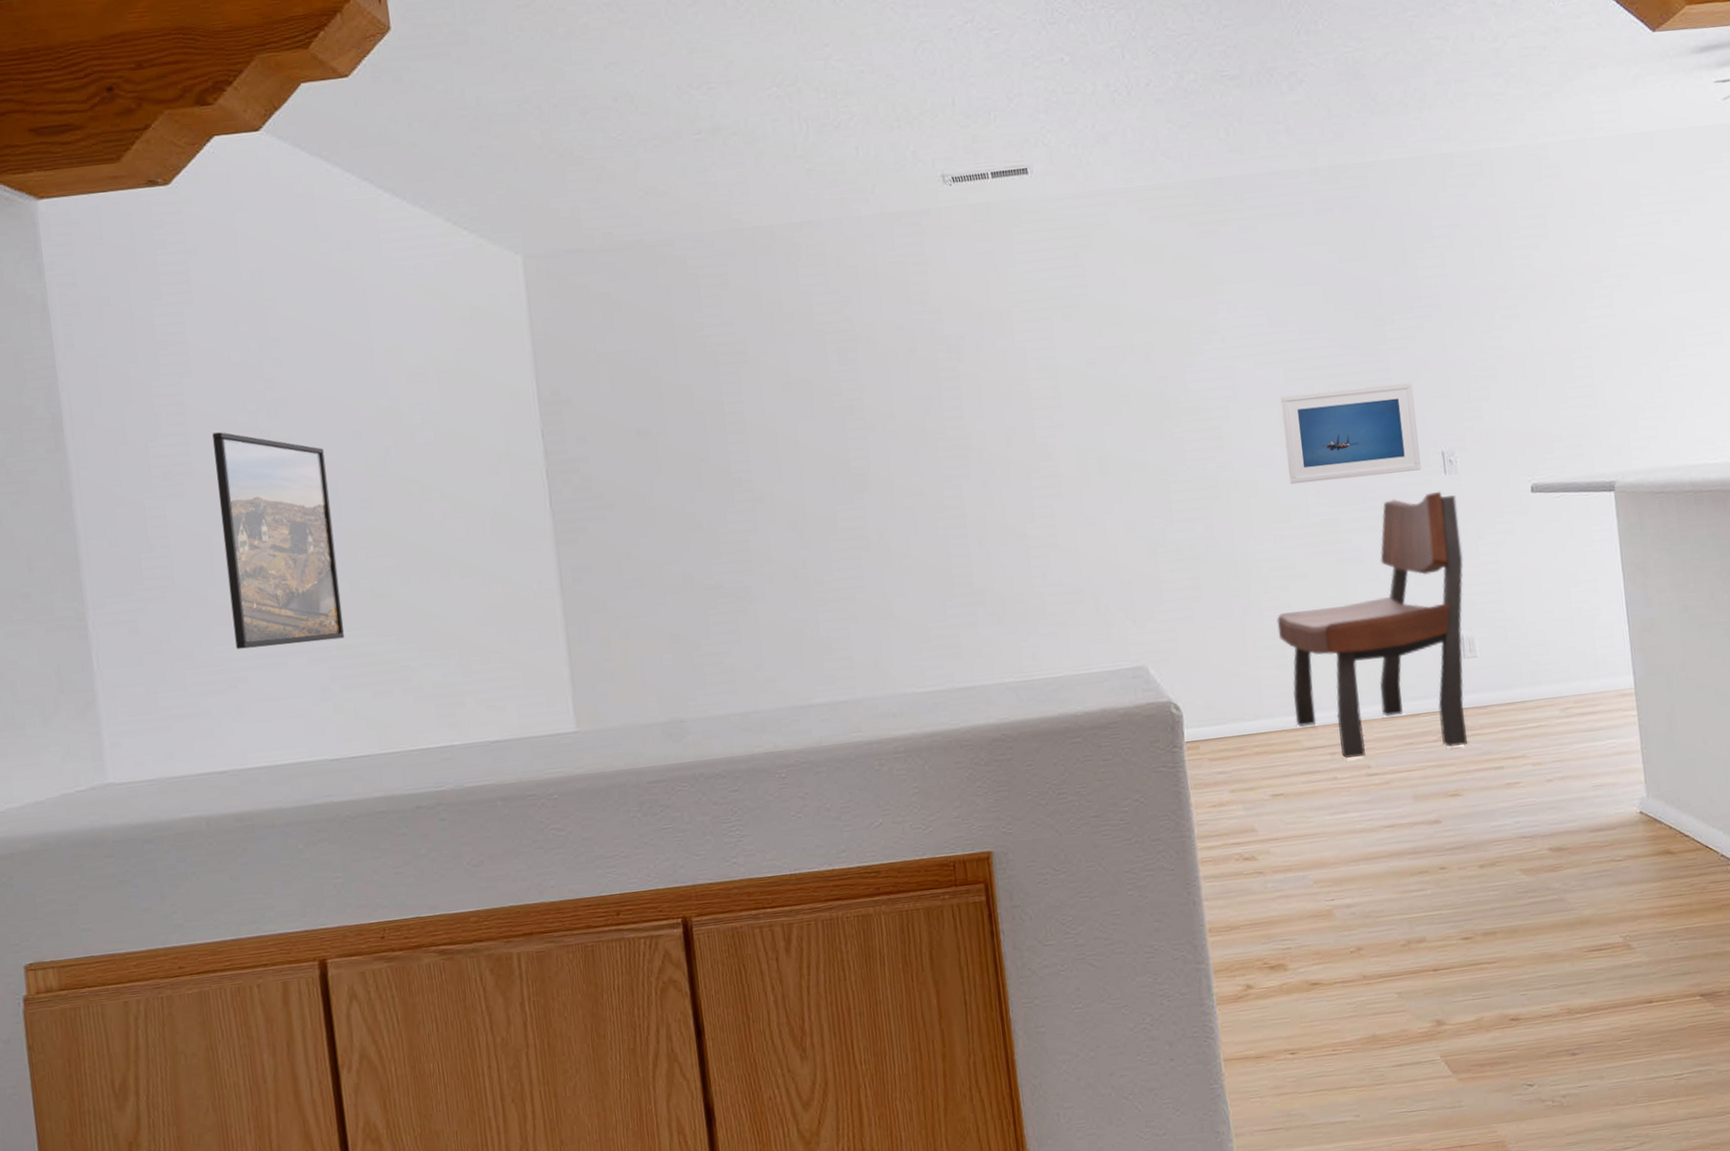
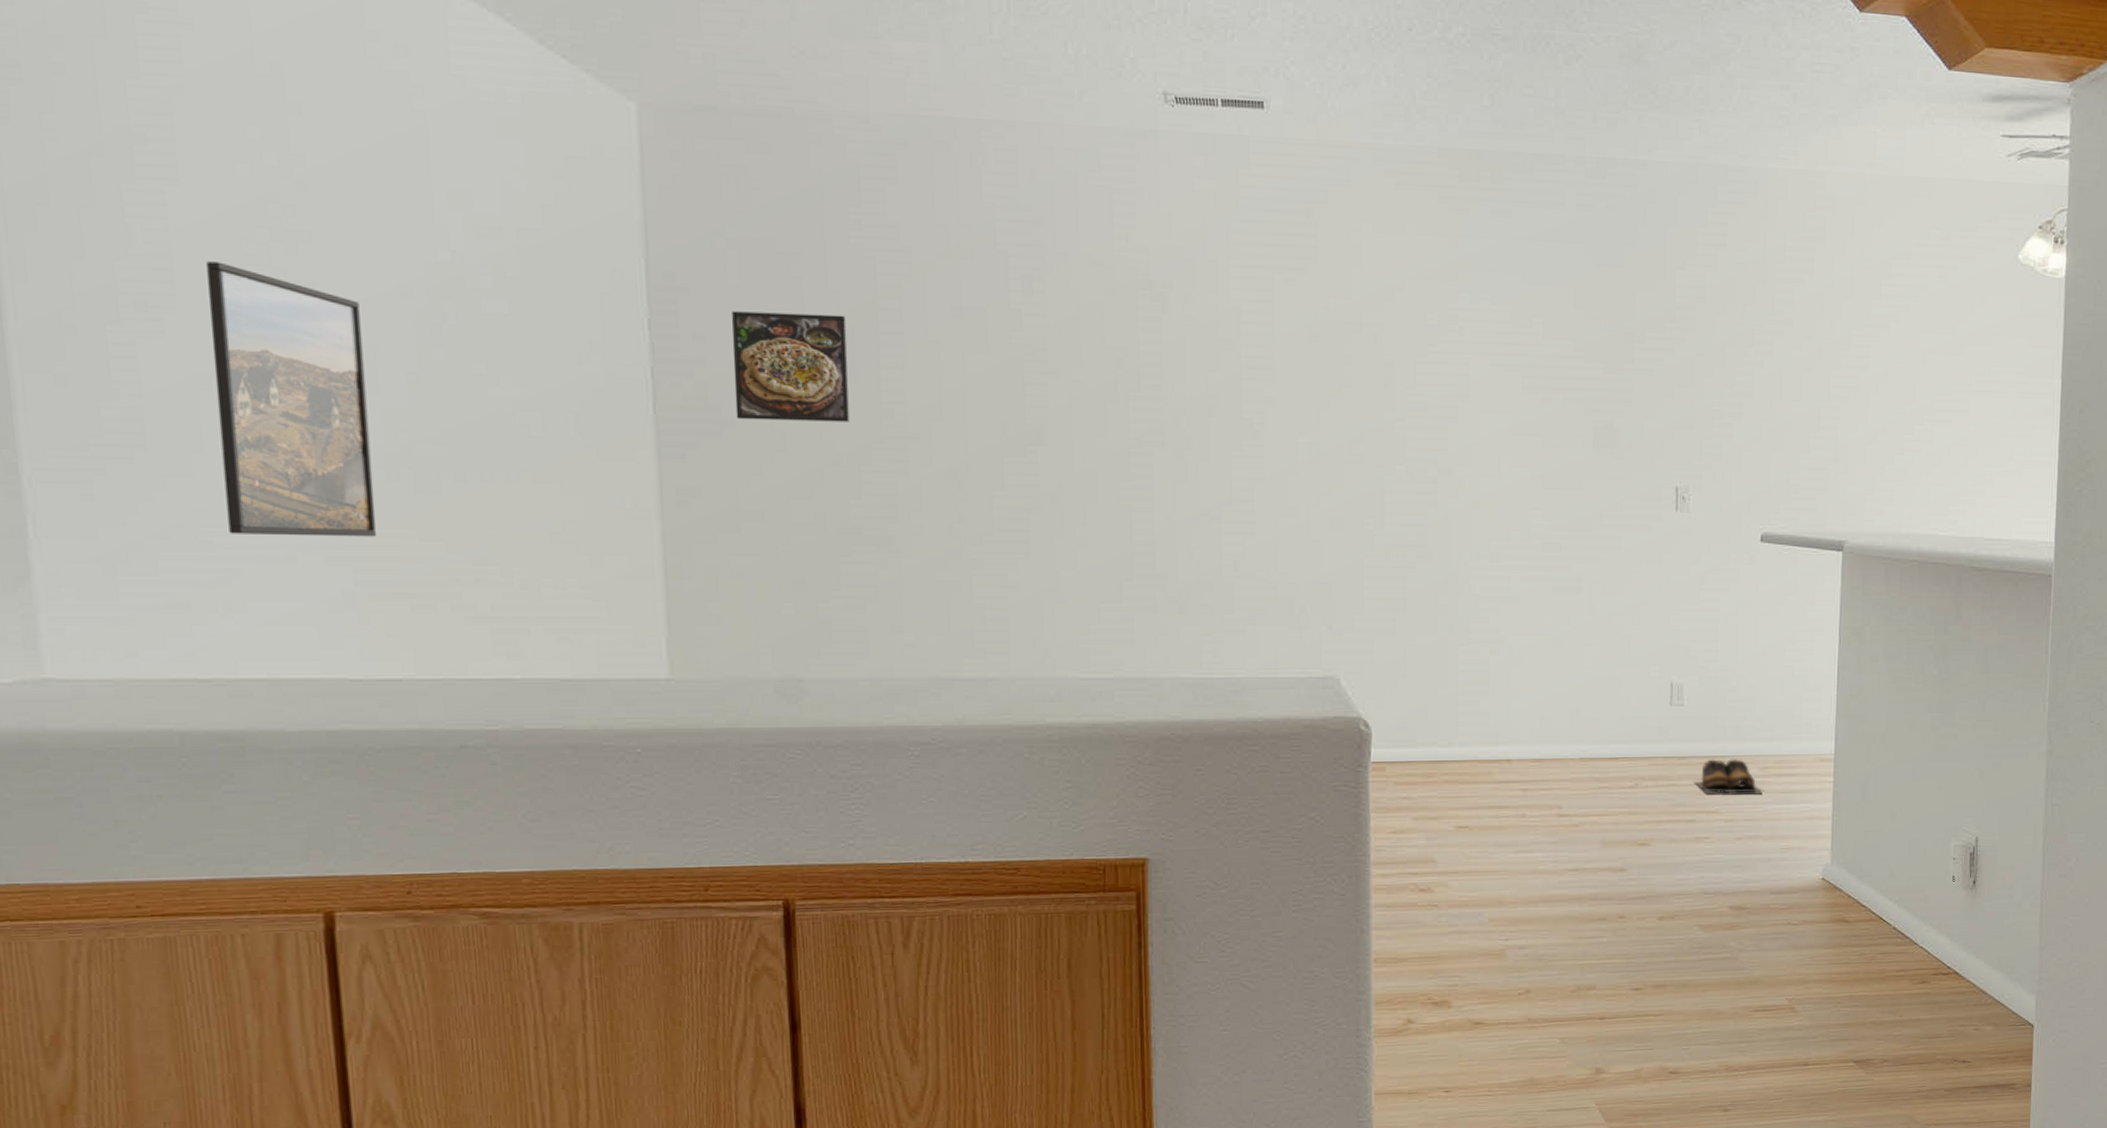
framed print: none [606,403,706,503] -> present [732,311,849,422]
bench: present [1277,491,1468,759] -> none [1483,528,1684,797]
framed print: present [1280,382,1421,485] -> none [1514,404,1655,503]
shoes: none [1497,702,1568,739] -> present [1694,759,1764,794]

